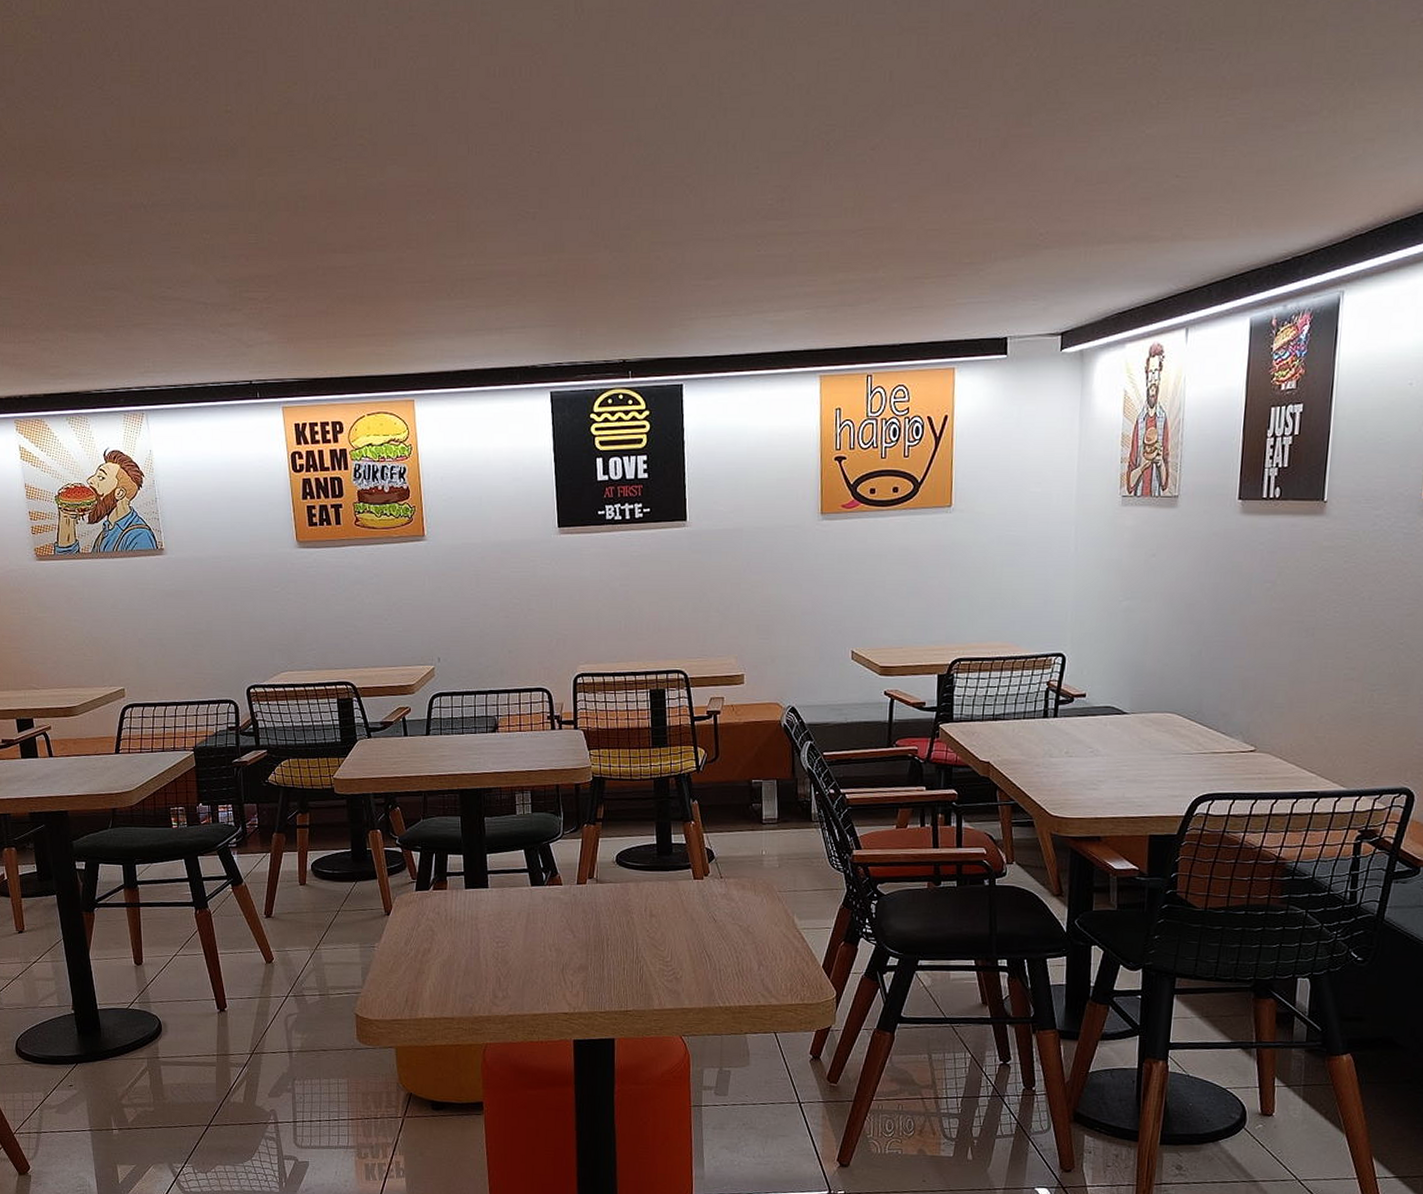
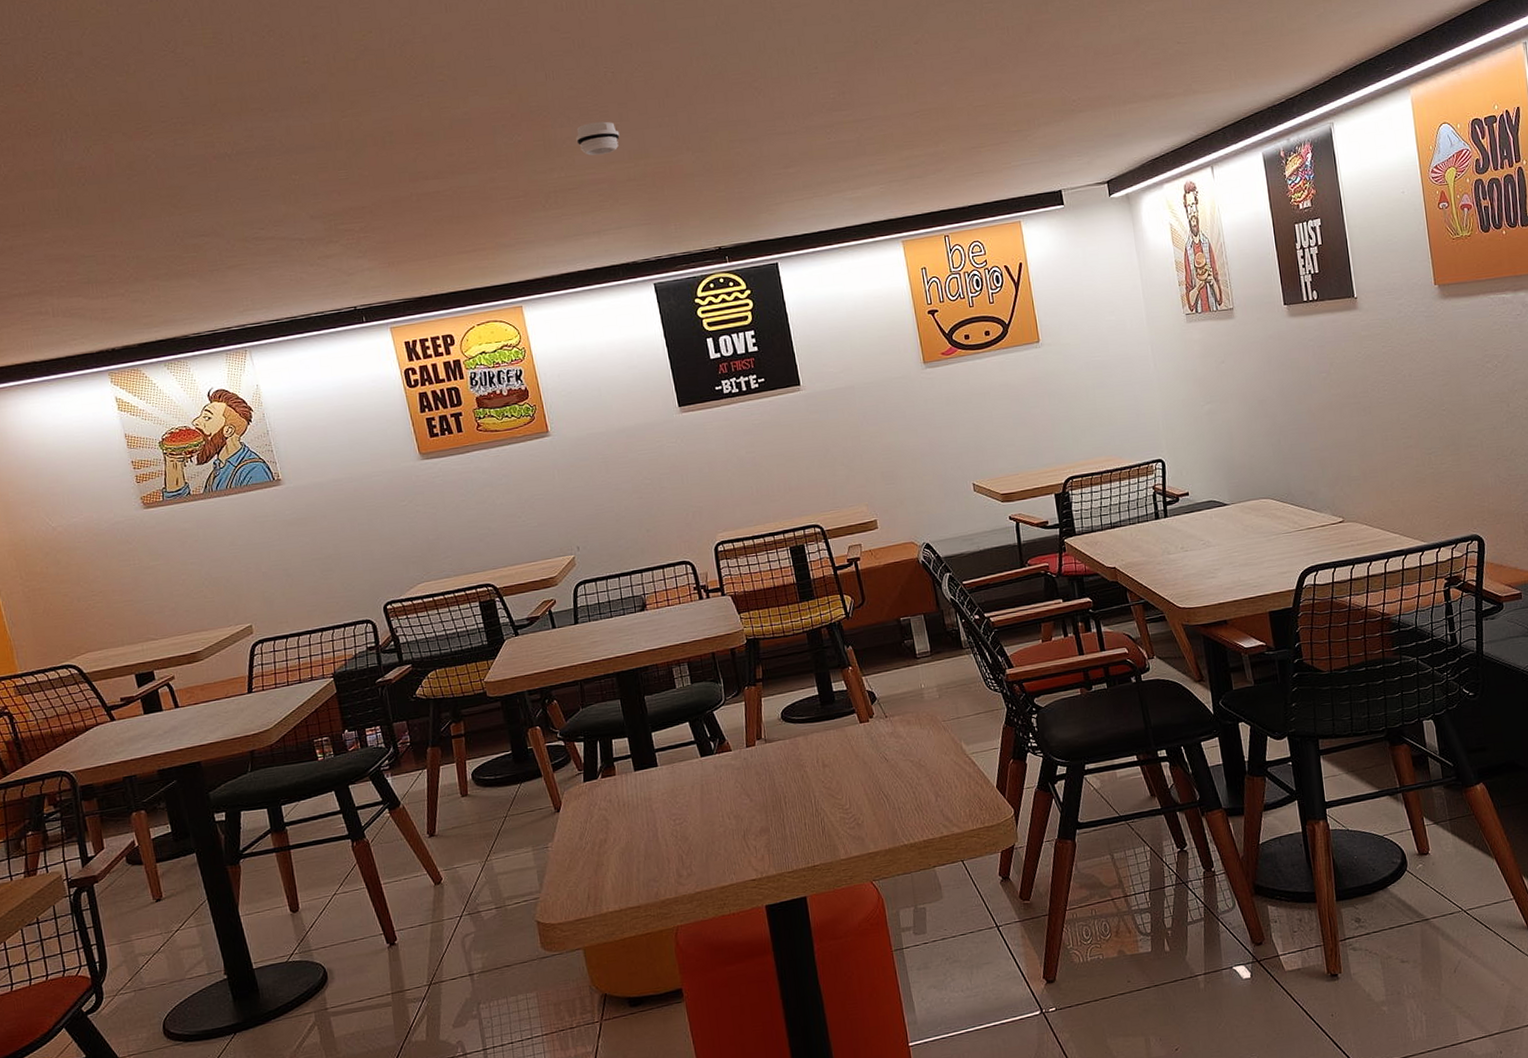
smoke detector: none [491,207,537,245] -> present [576,121,620,156]

